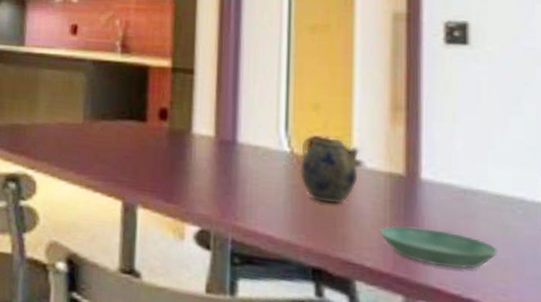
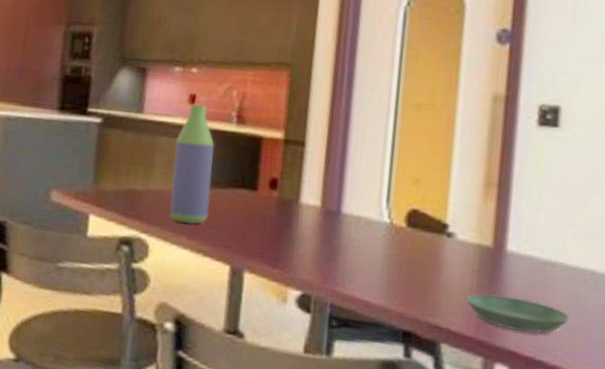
bottle: none [56,35,100,158] -> present [170,104,215,224]
teapot: present [300,136,360,204] -> none [397,208,454,272]

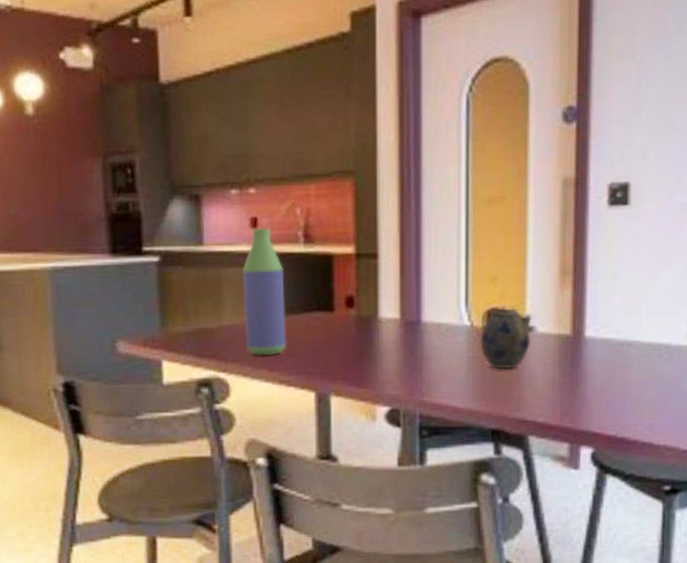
teapot: none [397,208,454,272] -> present [480,307,533,369]
saucer: present [467,293,569,334] -> none [550,381,647,414]

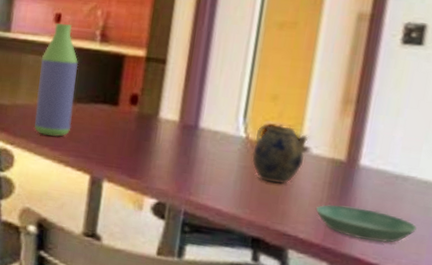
saucer: none [550,381,647,414] -> present [316,204,417,243]

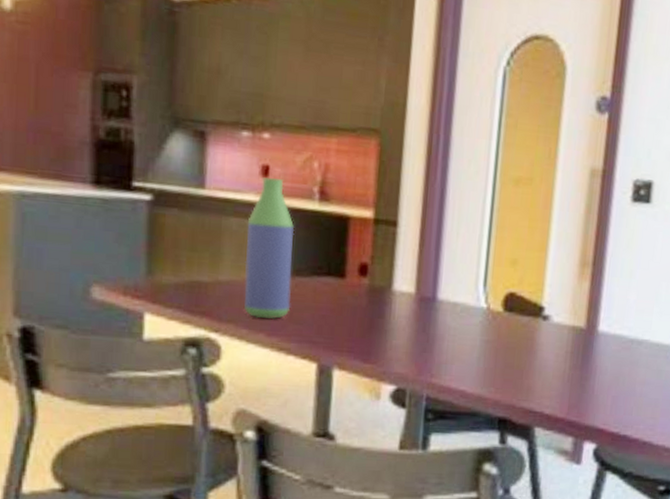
teapot: present [251,124,309,184] -> none [494,292,550,357]
saucer: present [316,204,417,243] -> none [560,375,651,411]

